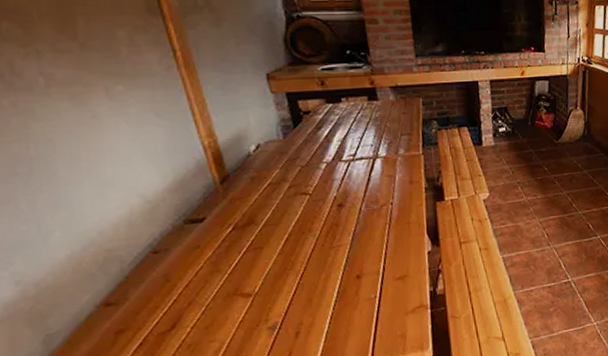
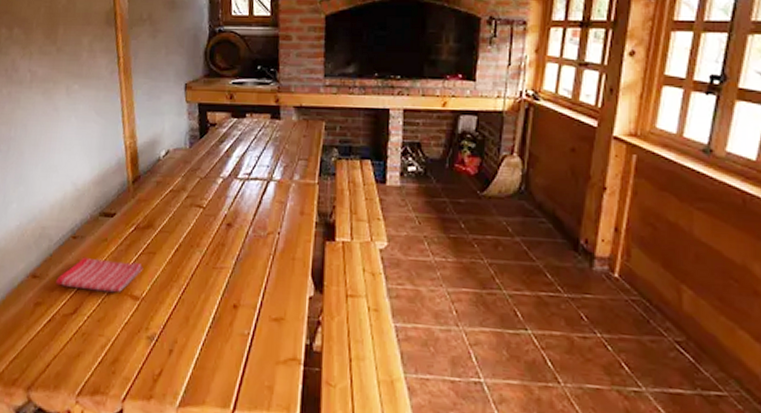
dish towel: none [140,261,251,307] -> present [56,257,144,293]

